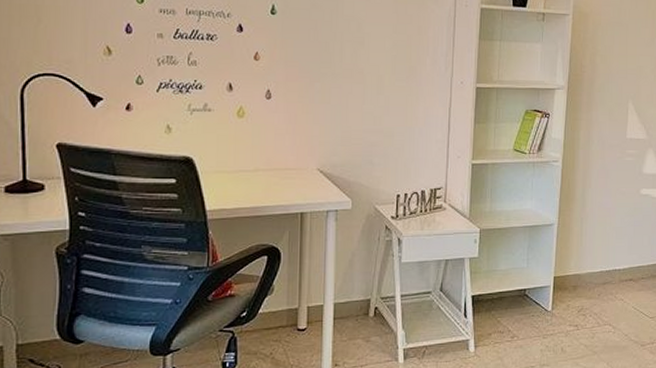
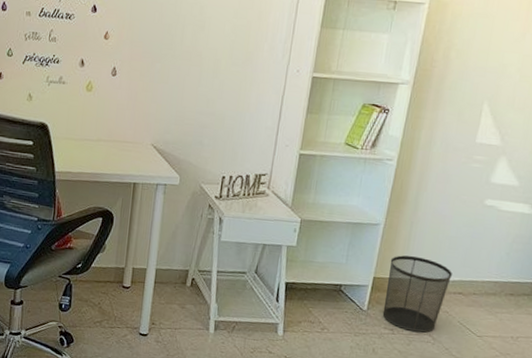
waste bin: none [566,251,622,325] -> present [382,255,452,333]

